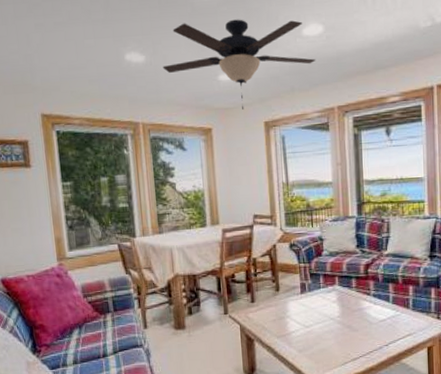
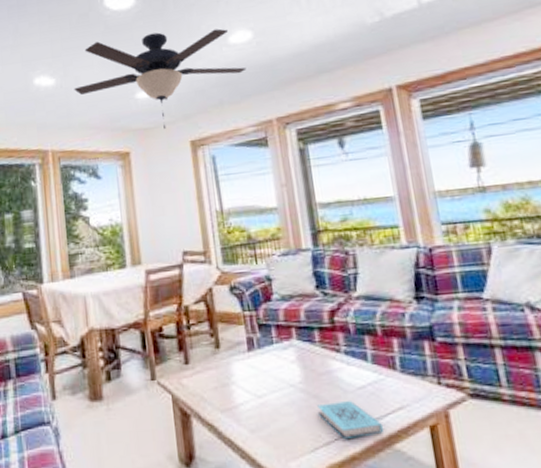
book: none [349,329,396,356] -> present [317,400,384,439]

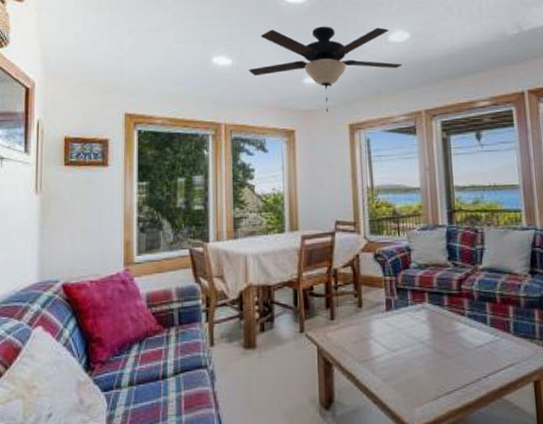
book: present [317,400,384,439] -> none [442,356,496,389]

